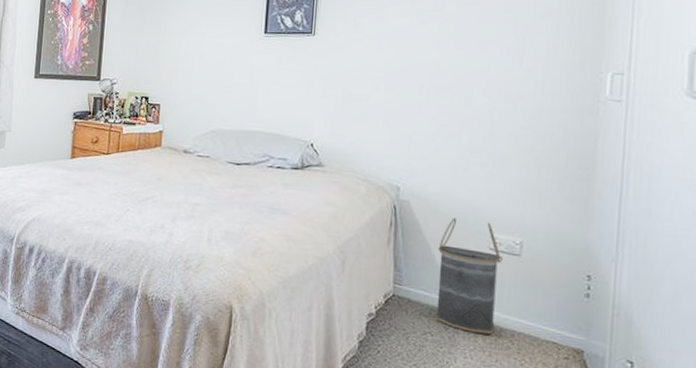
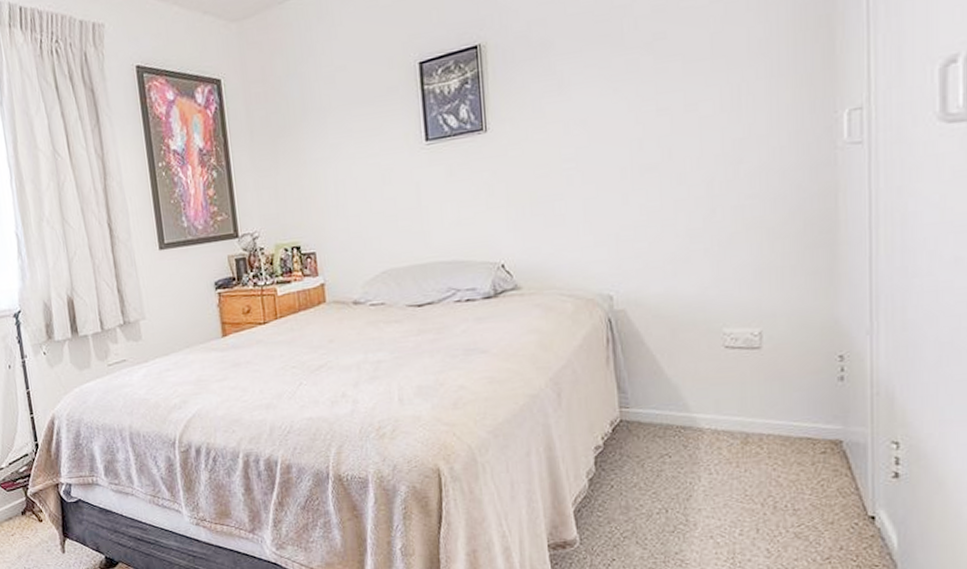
basket: present [436,218,503,335] -> none [665,317,741,445]

